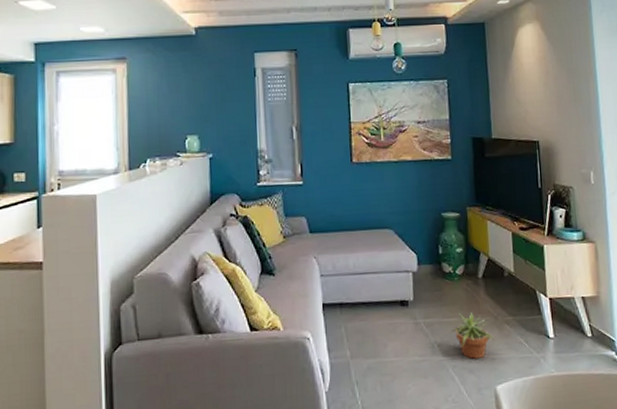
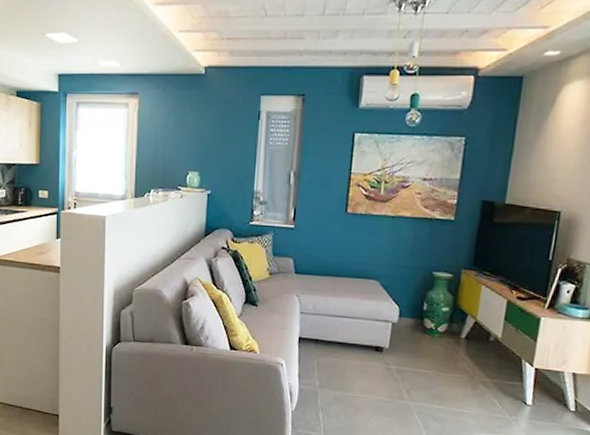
potted plant: present [451,312,494,359] -> none [422,366,466,410]

